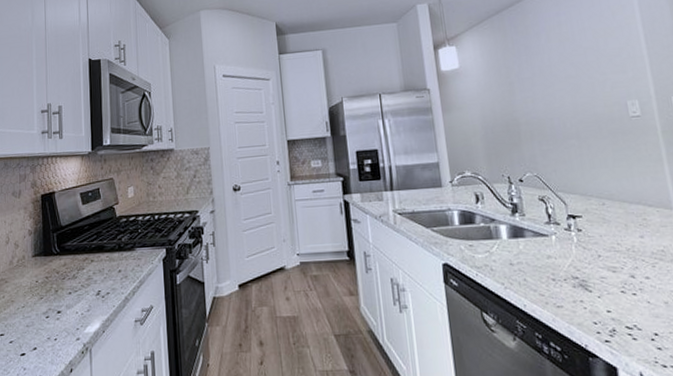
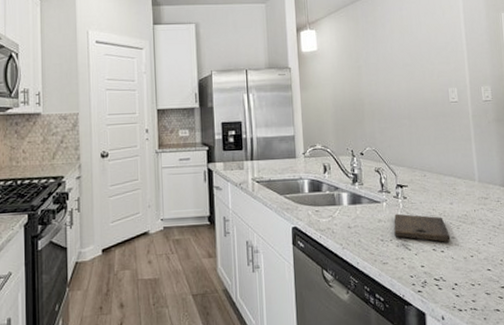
cutting board: none [567,248,645,283] -> present [394,213,451,242]

